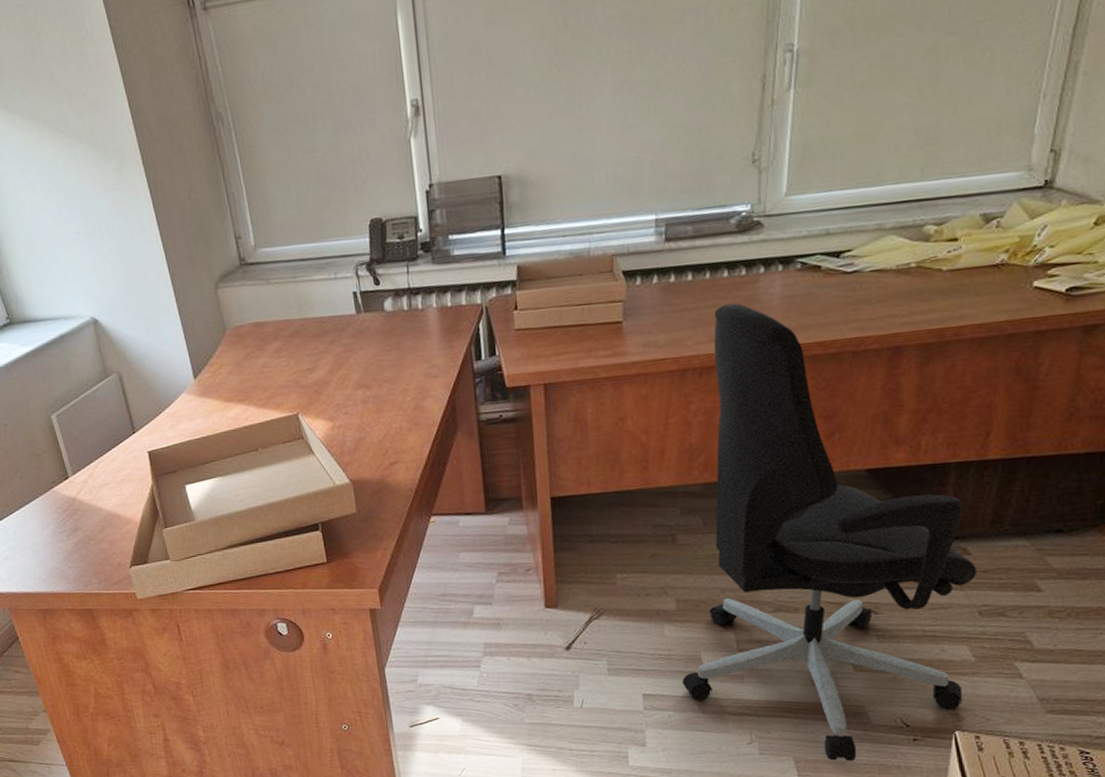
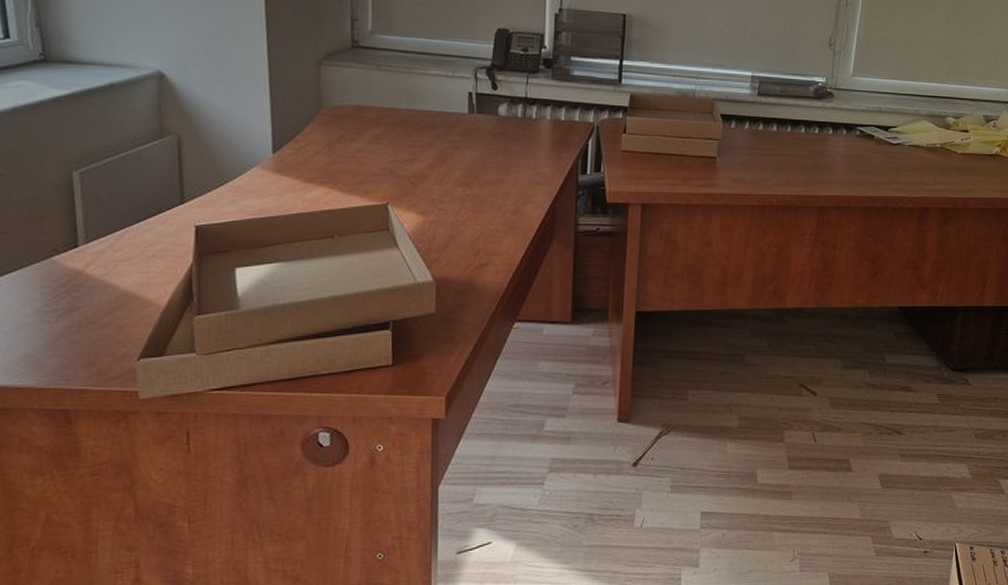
office chair: present [682,303,976,762] -> none [738,155,974,575]

